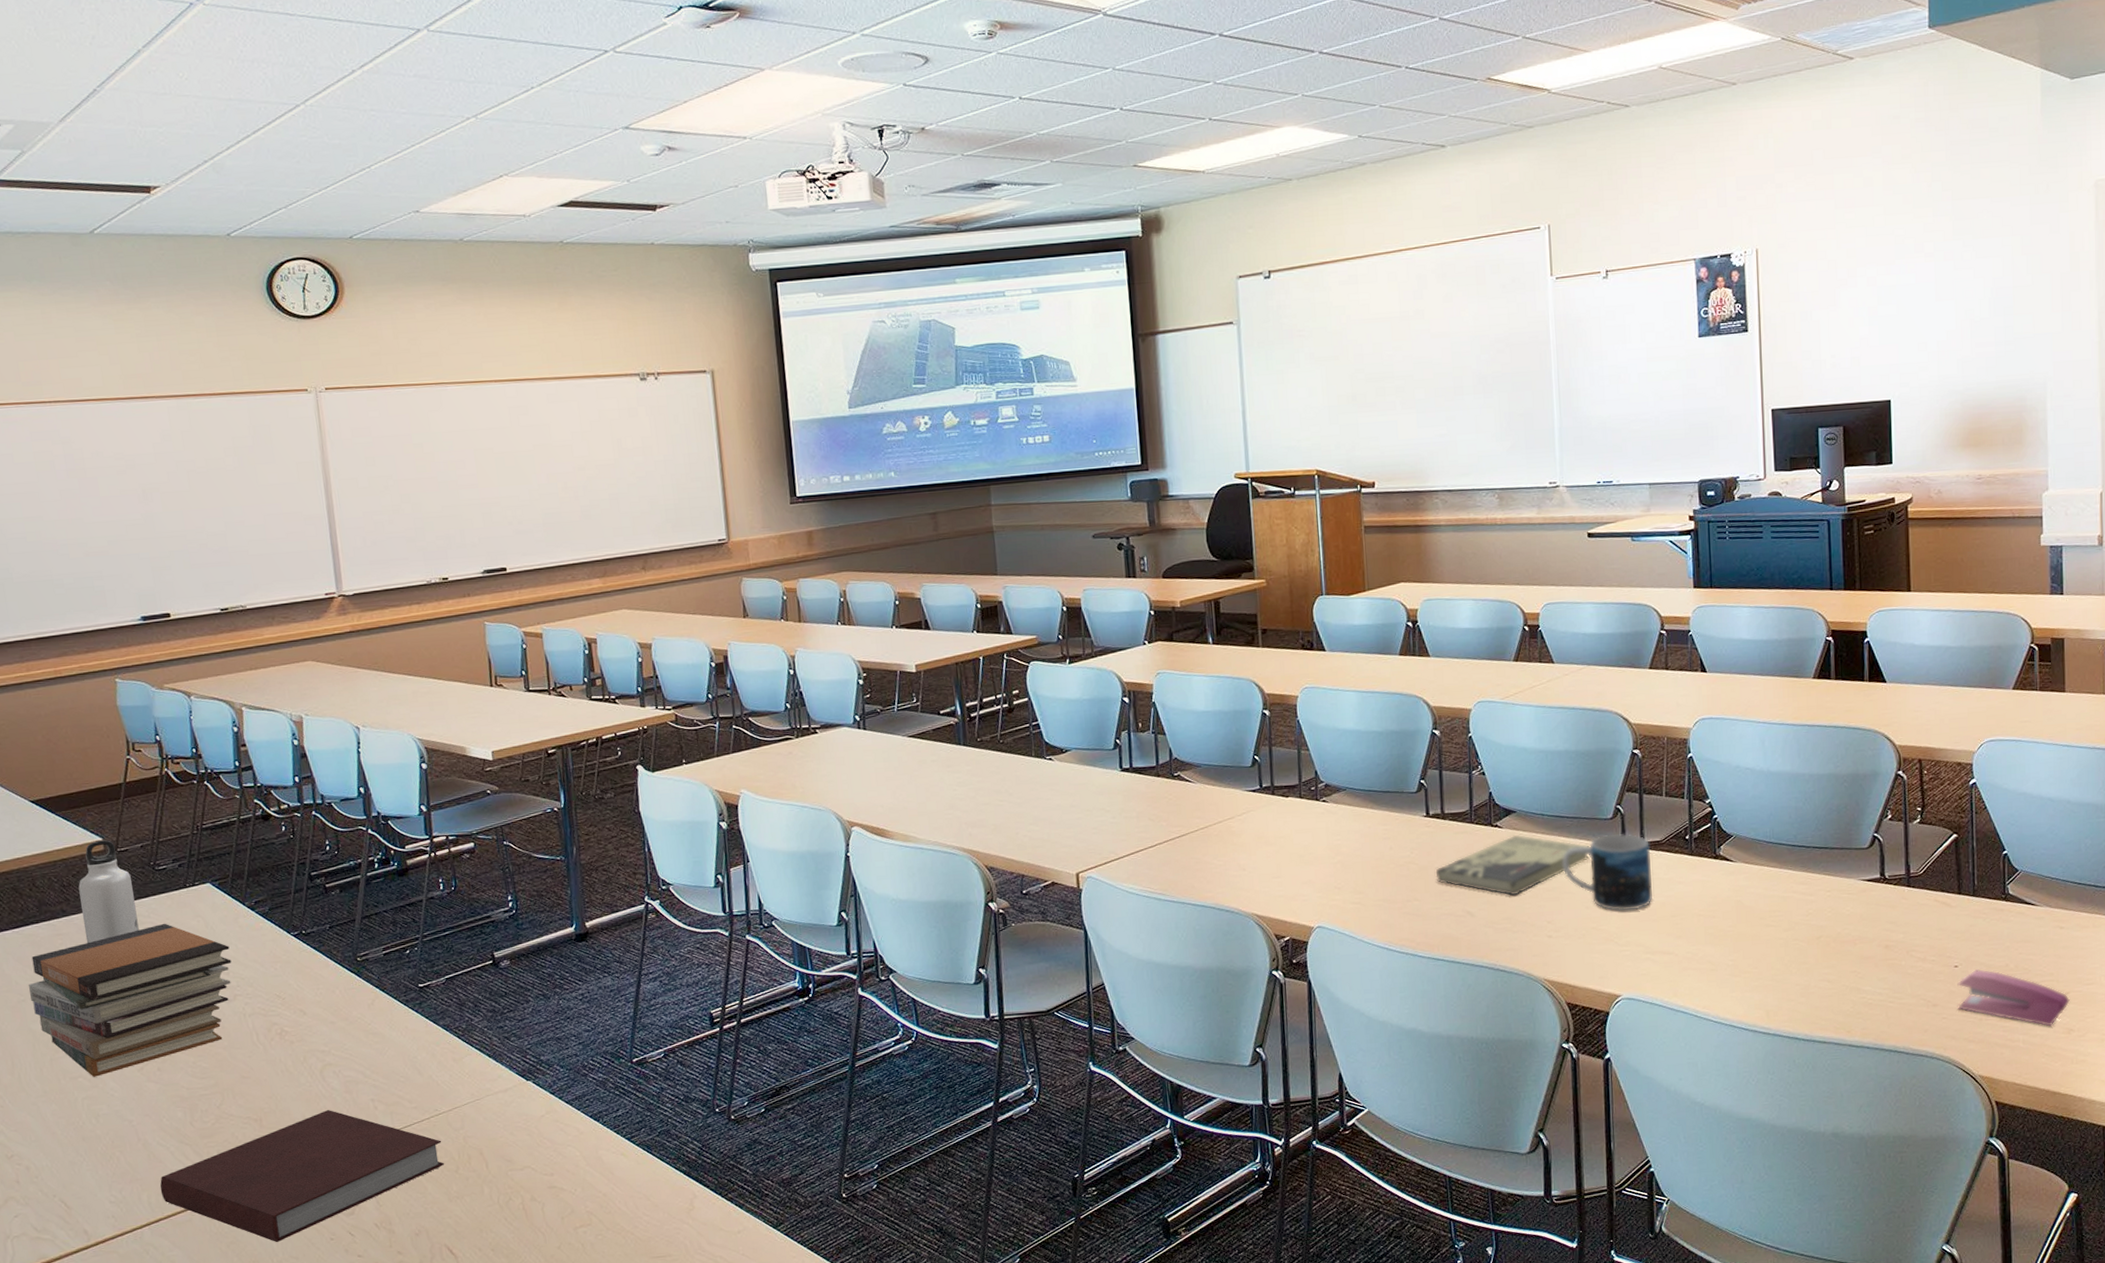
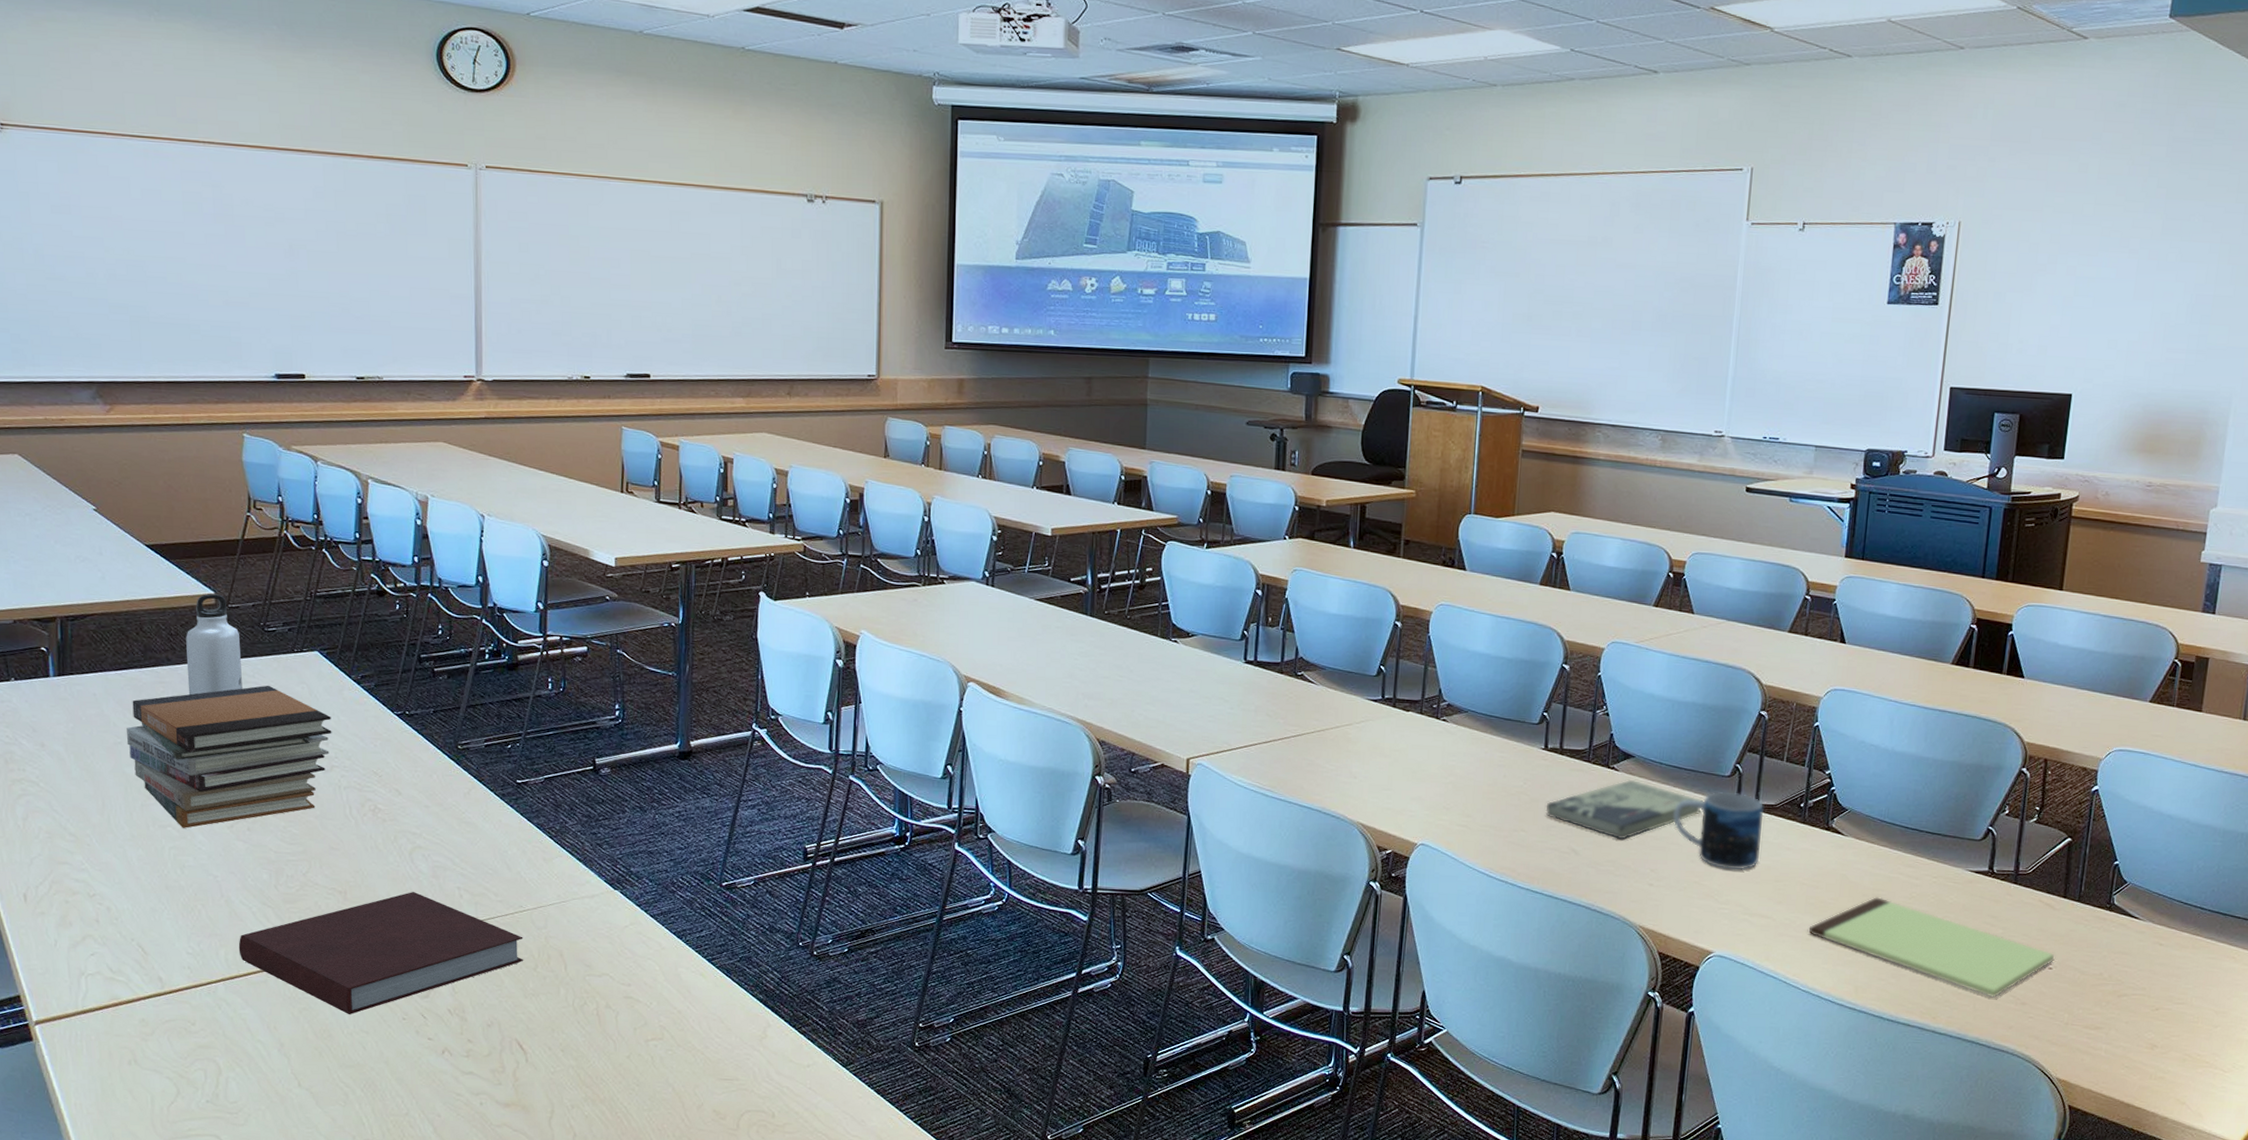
notepad: none [1712,917,1959,1003] -> present [1808,896,2055,998]
stapler: present [1957,969,2070,1027] -> none [2046,974,2158,1040]

